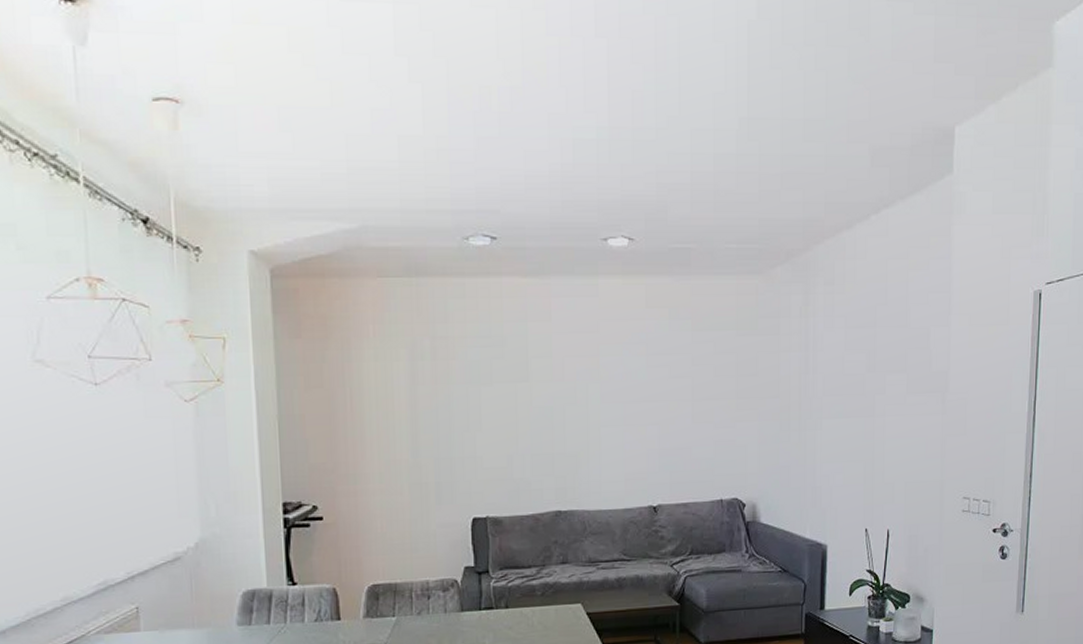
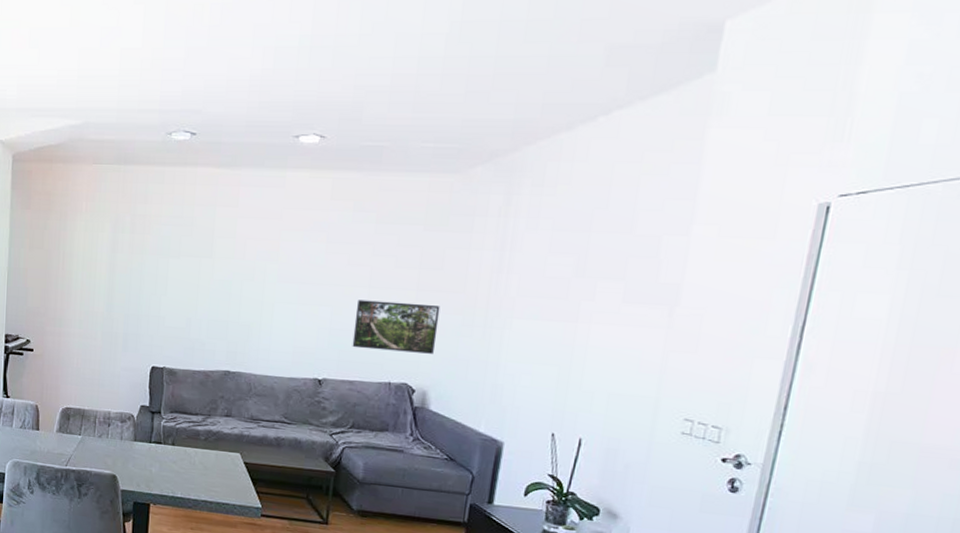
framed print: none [682,412,759,467] -> present [352,300,441,354]

